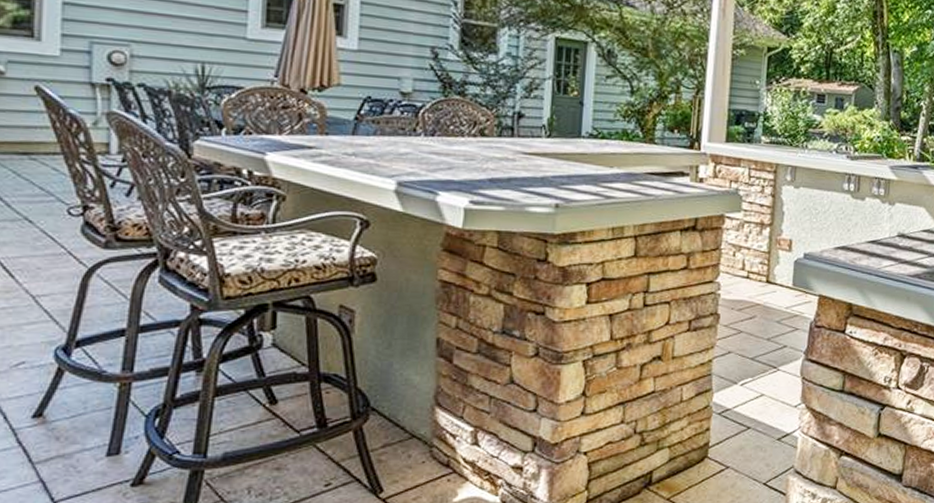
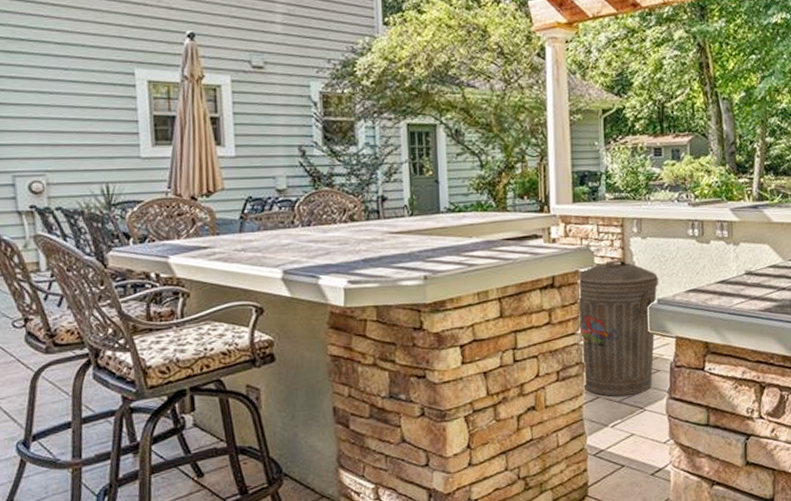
trash can: none [715,207,808,354] -> present [577,259,659,397]

